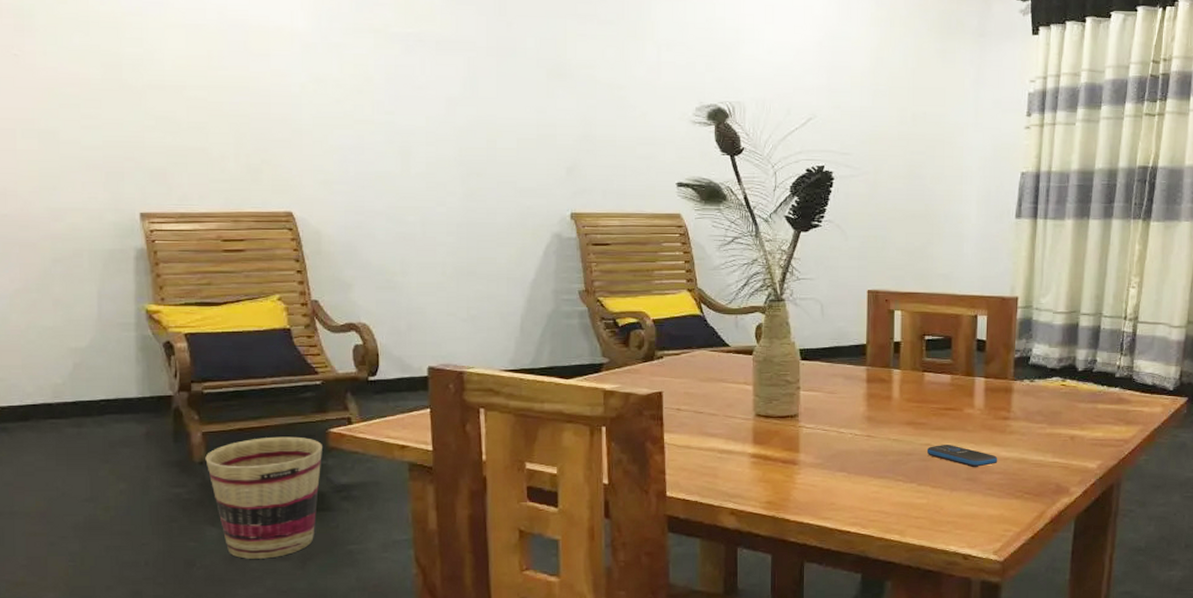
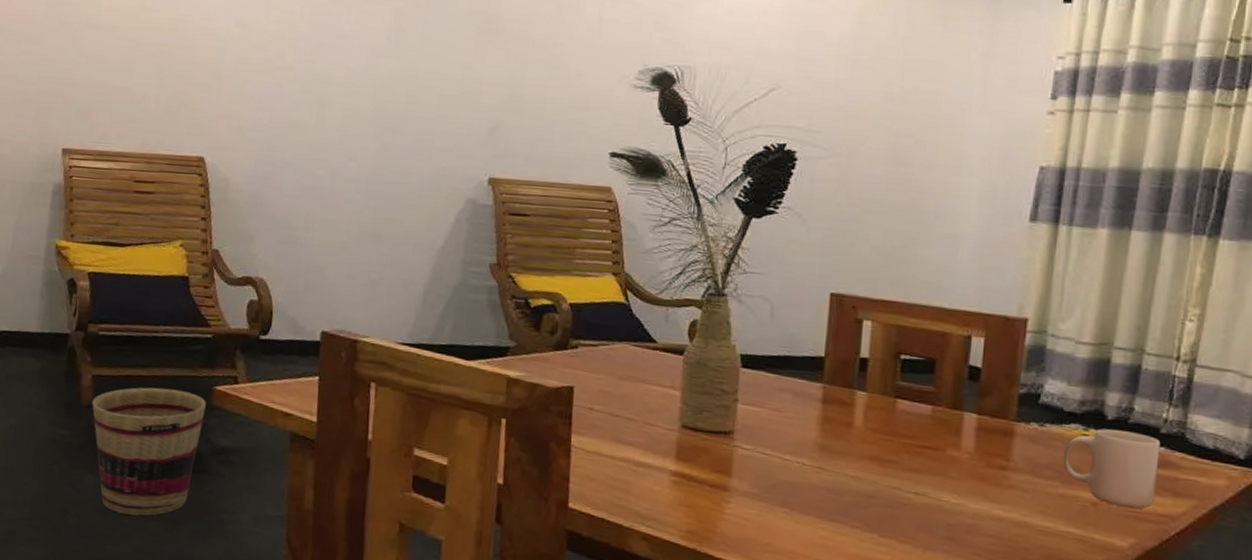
mobile phone: present [926,445,998,468] -> none [894,490,990,526]
cup: none [1048,379,1116,438] -> present [1063,428,1161,509]

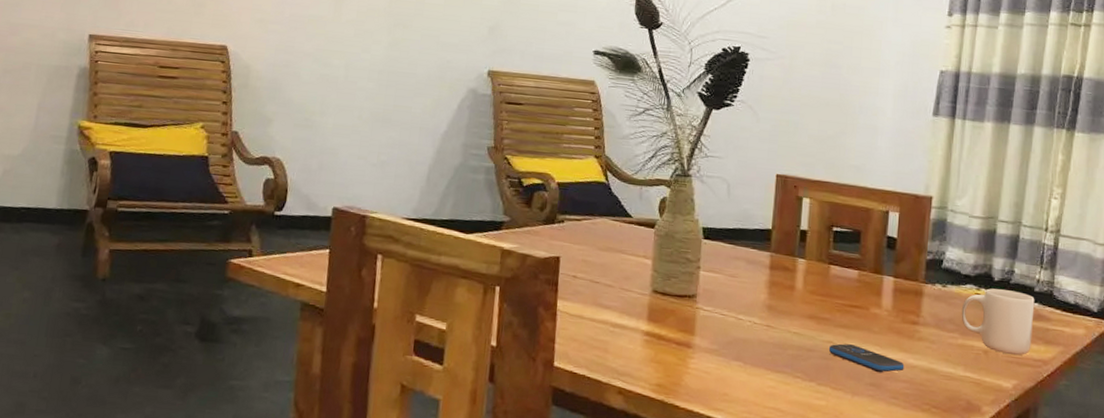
basket: present [92,387,206,516] -> none [108,261,221,385]
mobile phone: none [894,490,990,526] -> present [828,343,905,373]

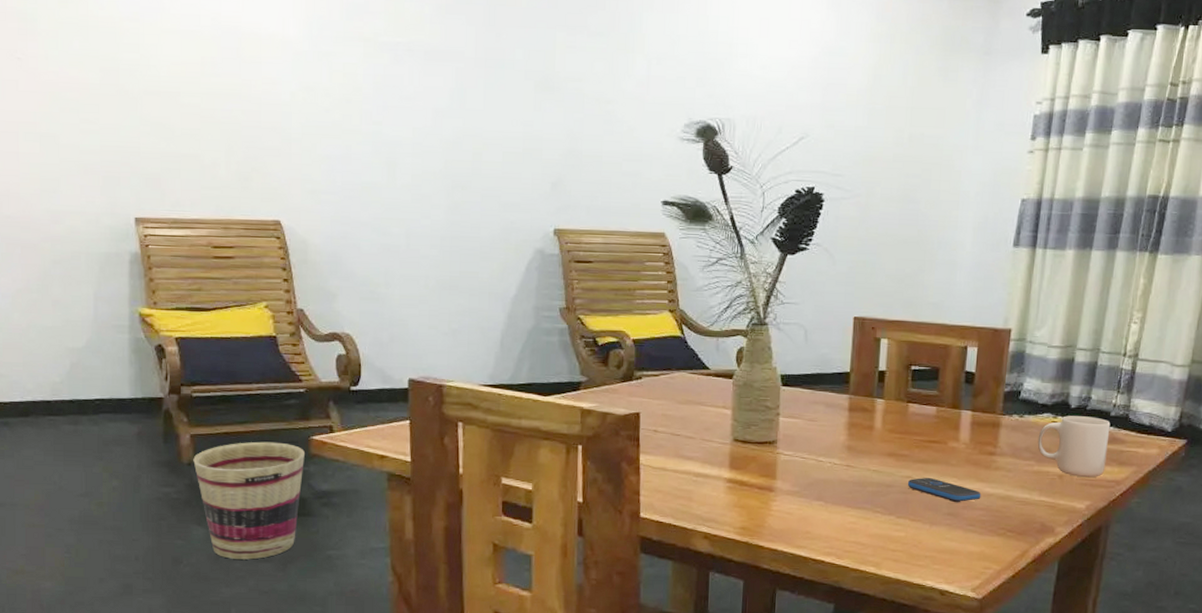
basket: none [108,261,221,385] -> present [193,441,305,560]

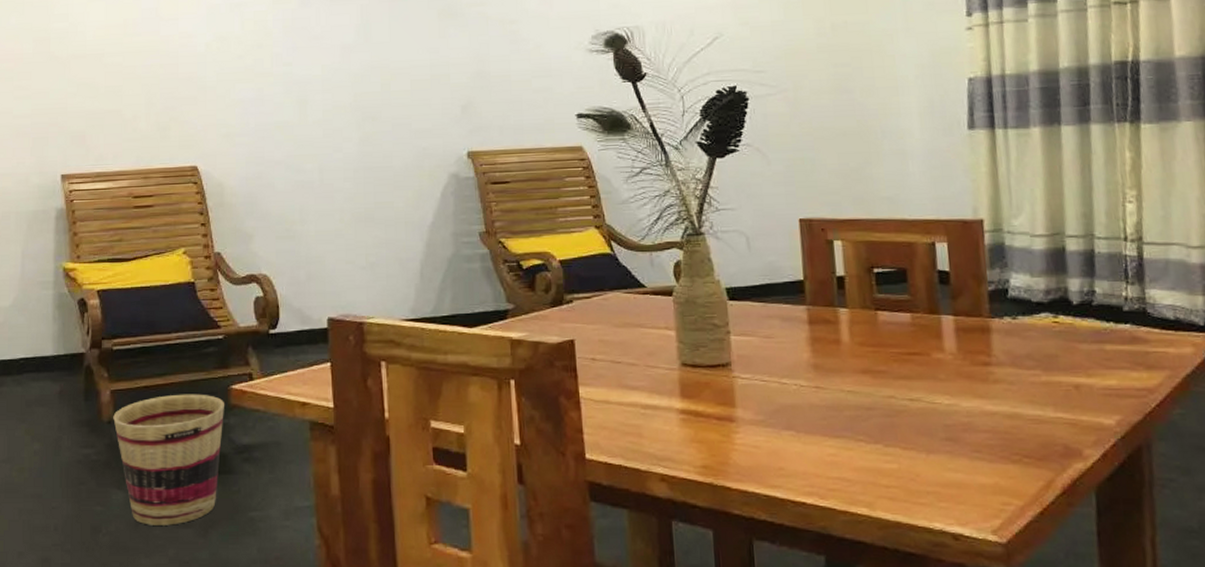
mobile phone: present [907,478,981,503] -> none [890,397,983,425]
cup: present [1037,416,1111,478] -> none [1039,313,1132,387]

